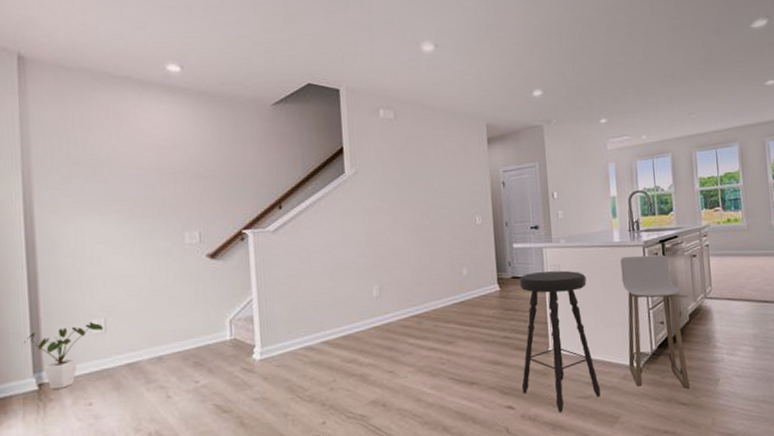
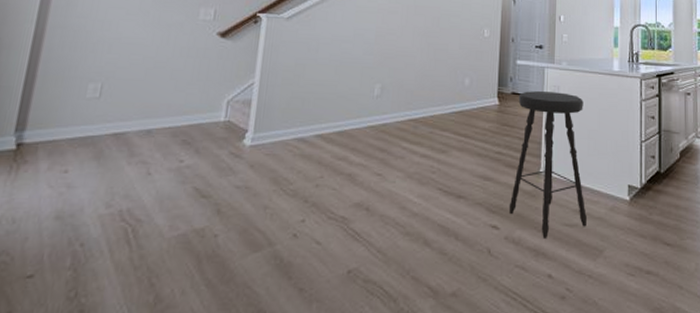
house plant: present [24,322,103,389] -> none [13,86,98,151]
bar stool: present [620,254,690,388] -> none [617,86,675,228]

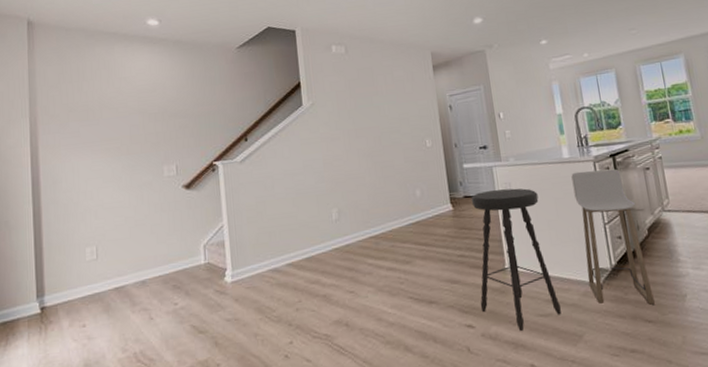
bar stool: none [617,86,675,228] -> present [571,169,655,305]

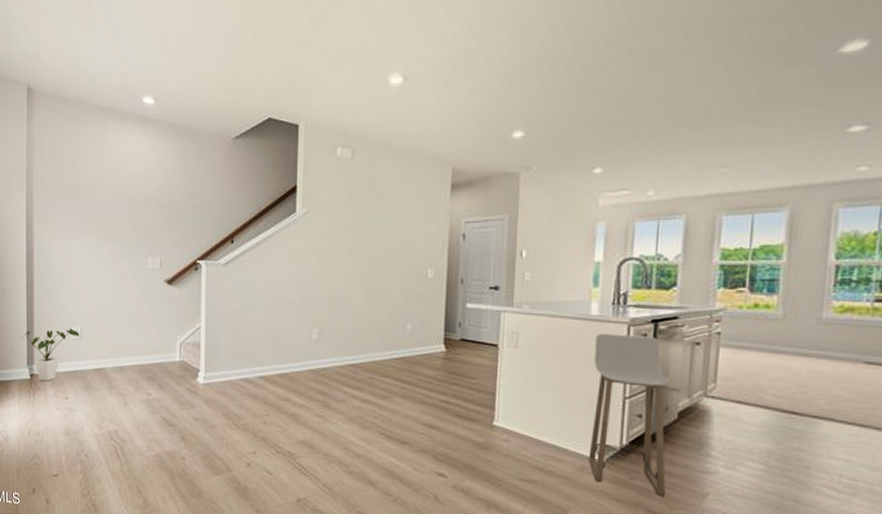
house plant: none [29,250,95,312] -> present [22,328,79,381]
music stool: present [471,188,561,331] -> none [457,337,549,491]

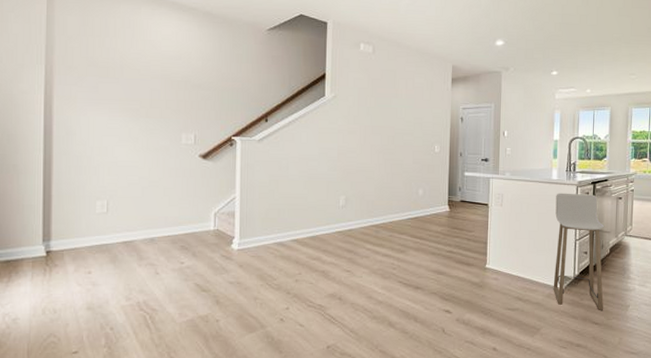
house plant: present [22,328,79,381] -> none [37,203,105,257]

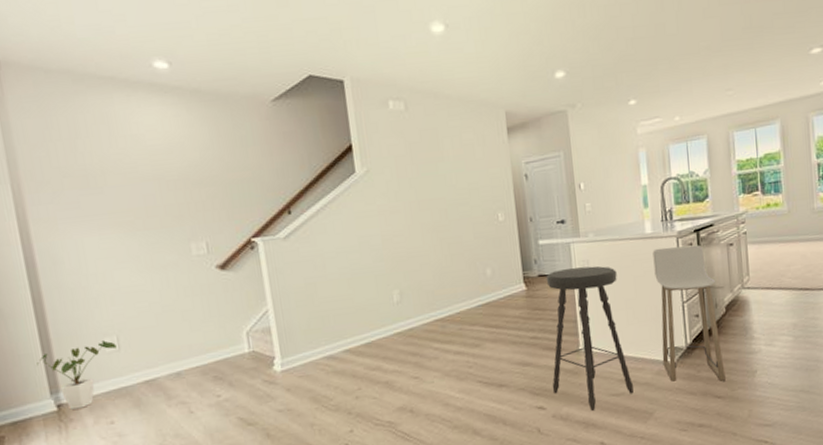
house plant: none [37,203,105,257] -> present [36,340,117,410]
music stool: none [459,199,526,320] -> present [546,265,634,411]

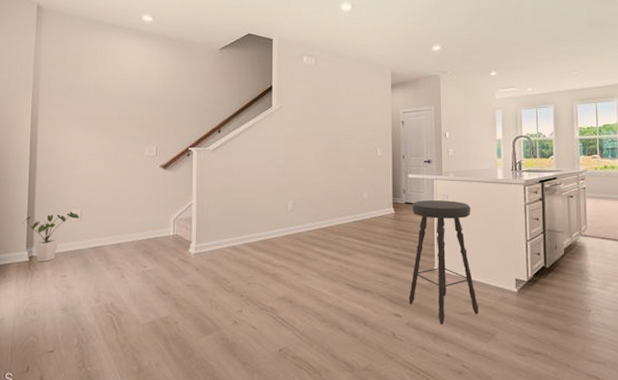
bar stool: present [653,245,726,382] -> none [503,192,562,315]

